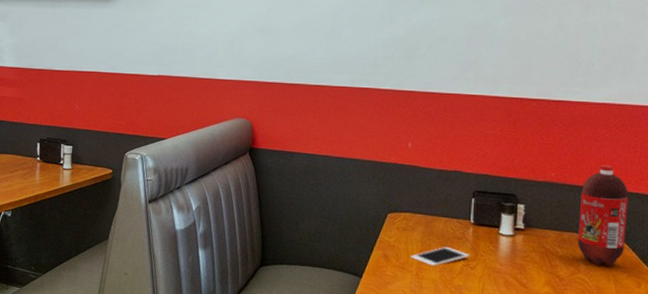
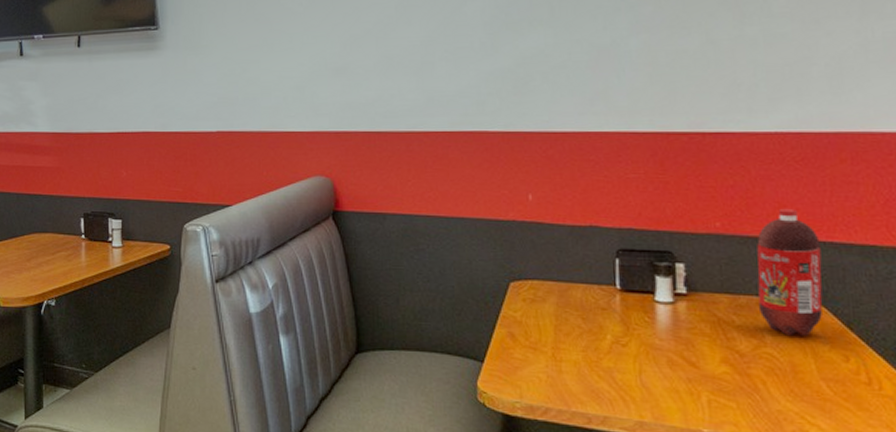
cell phone: present [410,247,469,266] -> none [543,320,619,345]

